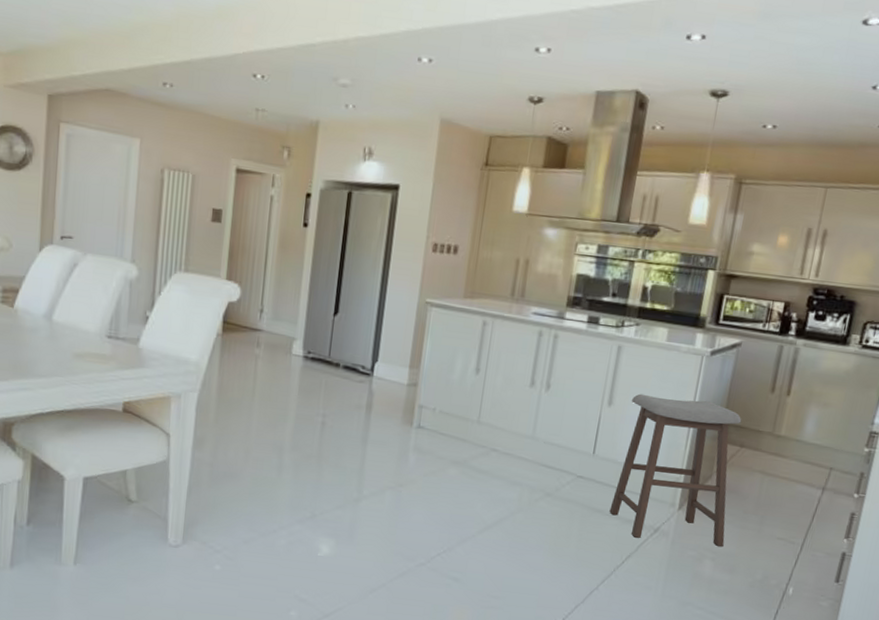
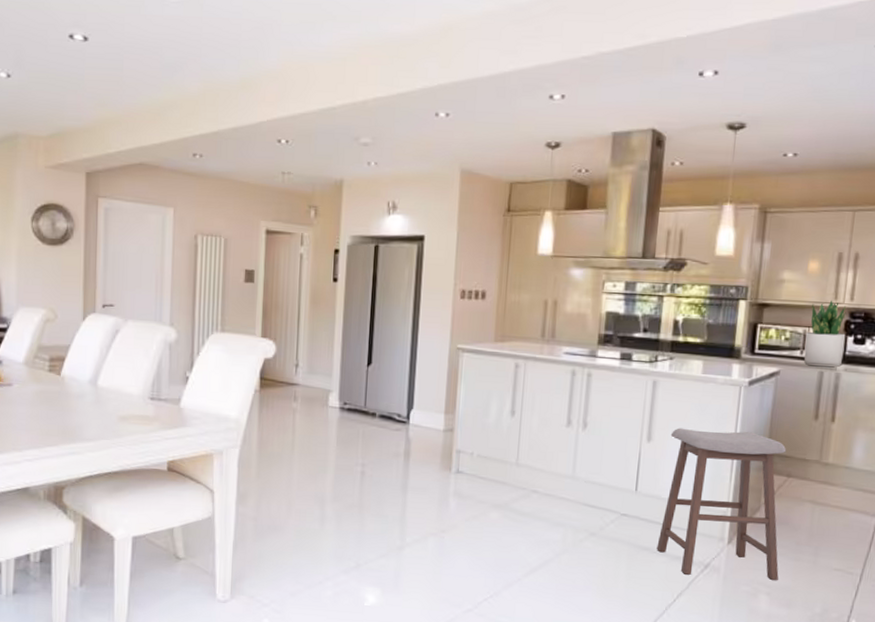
planter: none [765,275,810,343] -> present [804,300,846,368]

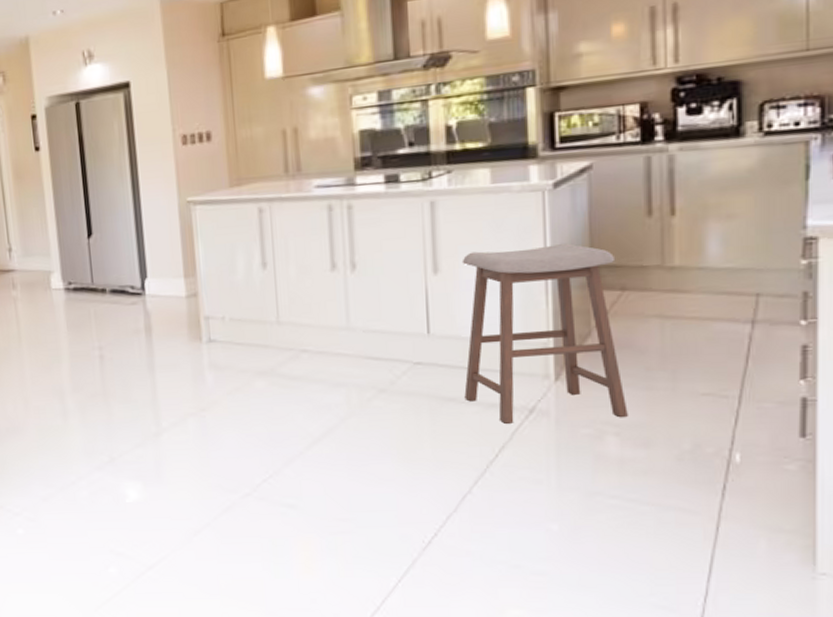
planter: present [804,300,846,368] -> none [619,67,675,153]

